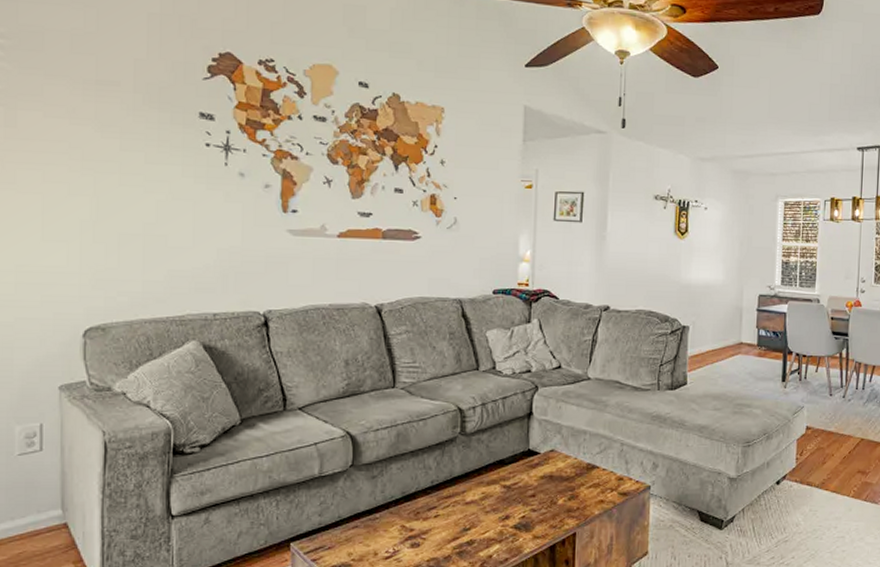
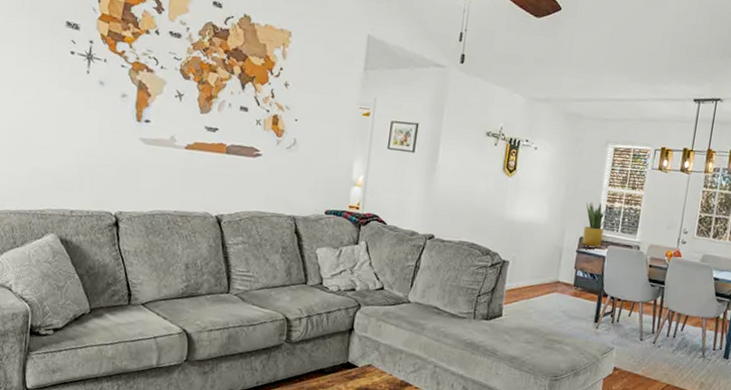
planter: none [761,258,786,303] -> present [582,202,610,247]

